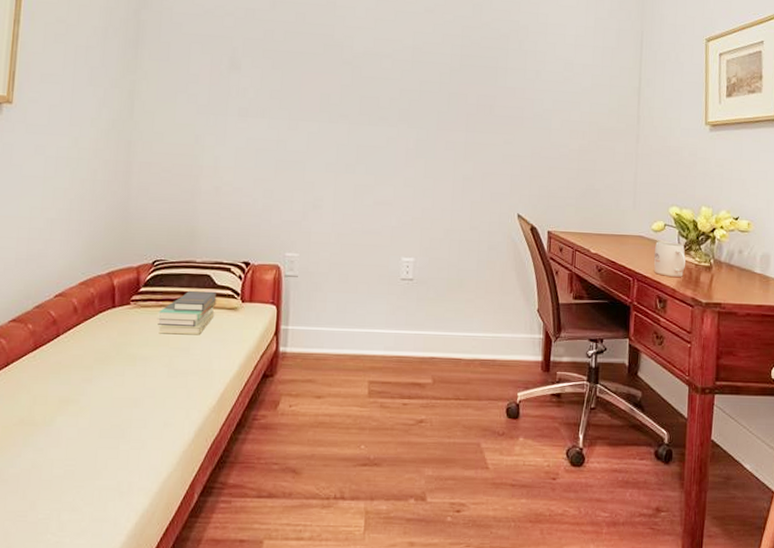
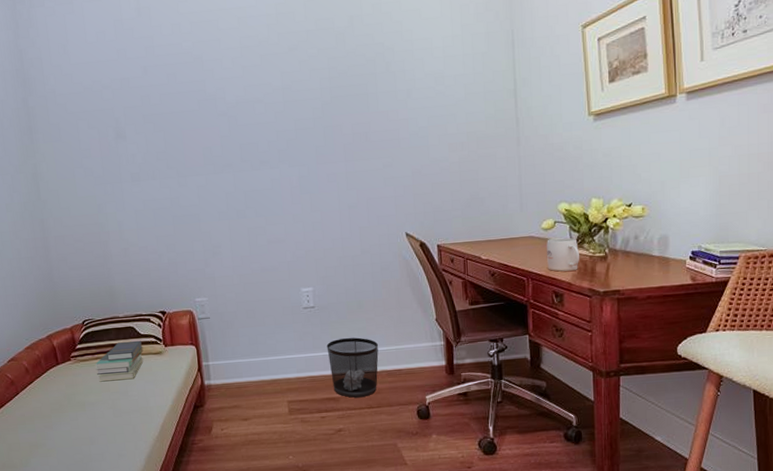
waste bin: none [419,318,474,386] -> present [326,337,379,398]

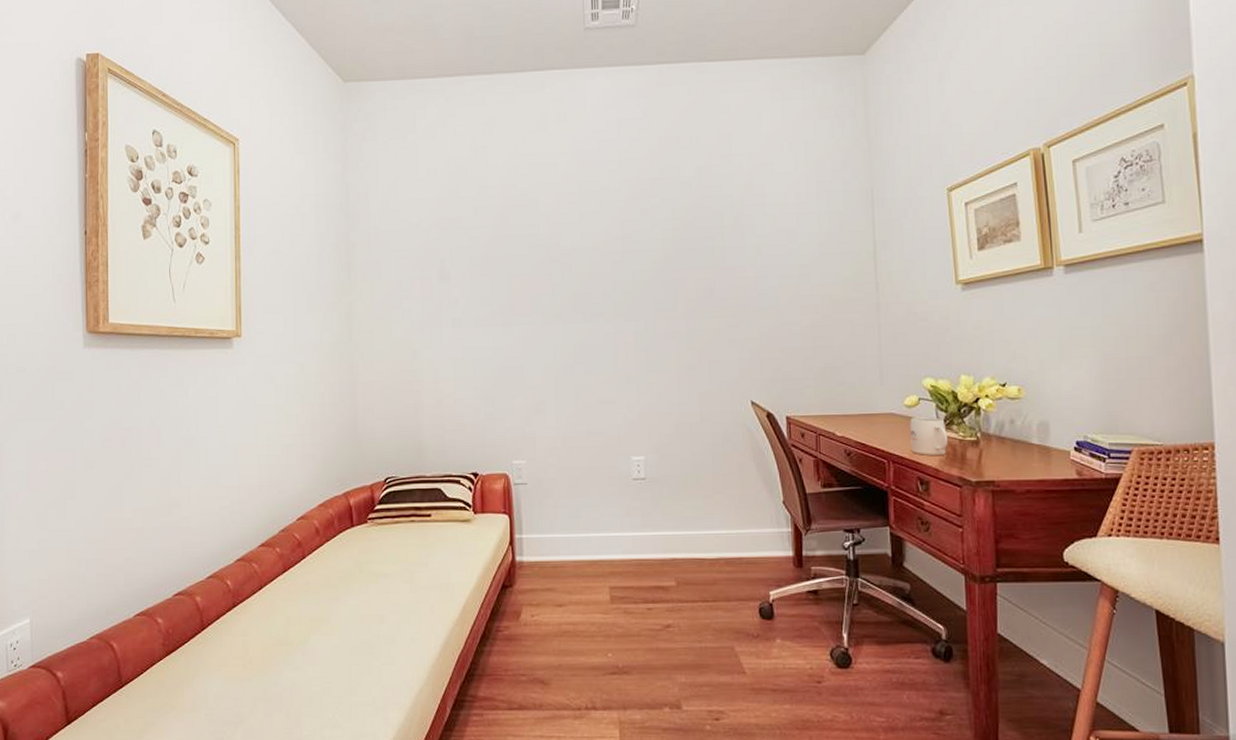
books: present [95,340,144,382] -> none [394,504,450,550]
waste bin: present [326,337,379,398] -> none [657,517,716,588]

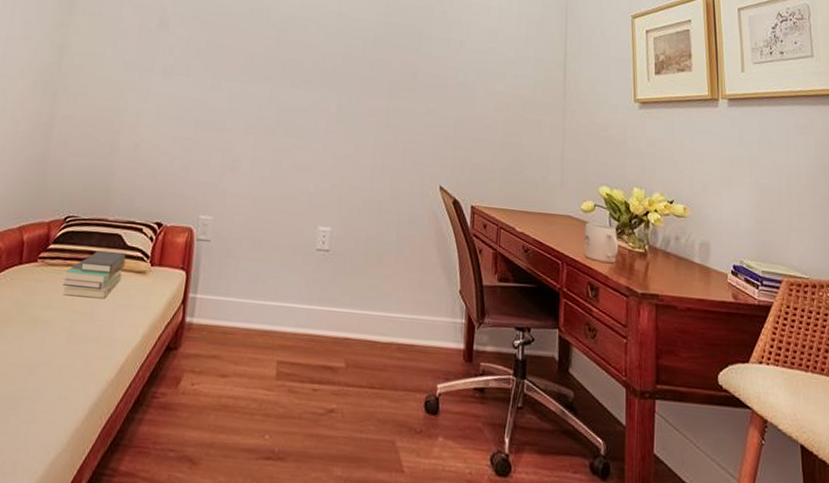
books: none [394,504,450,550] -> present [63,250,126,299]

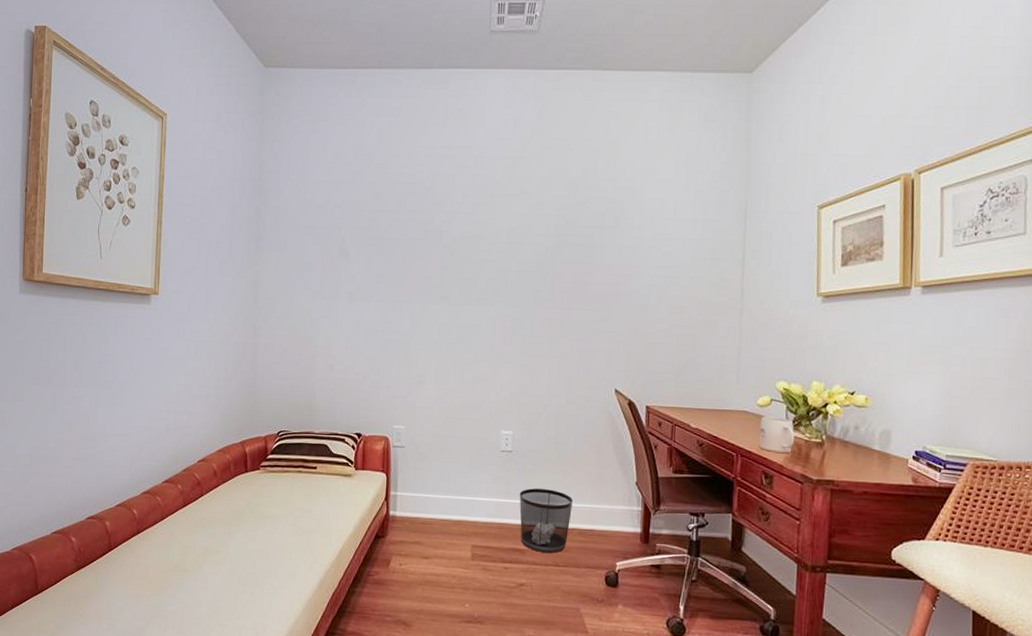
books: present [63,250,126,299] -> none [283,458,334,498]
waste bin: none [333,294,392,372] -> present [519,488,573,553]

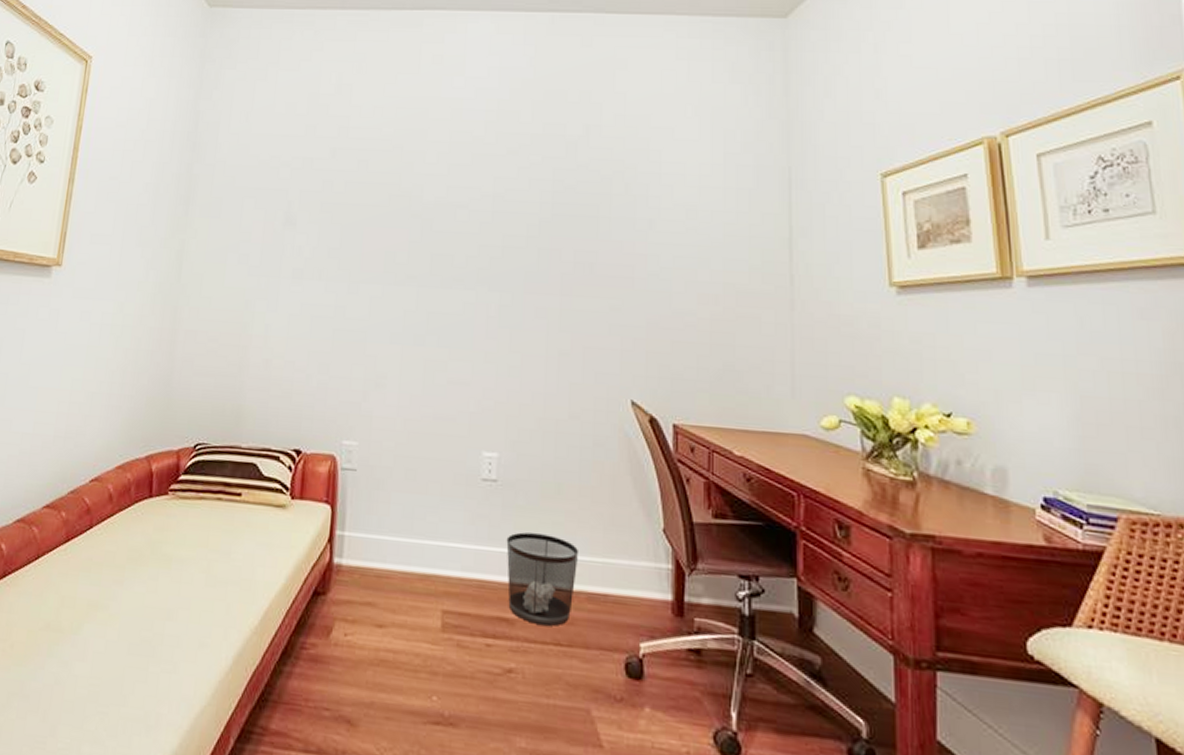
mug: present [758,416,795,454] -> none [826,443,876,496]

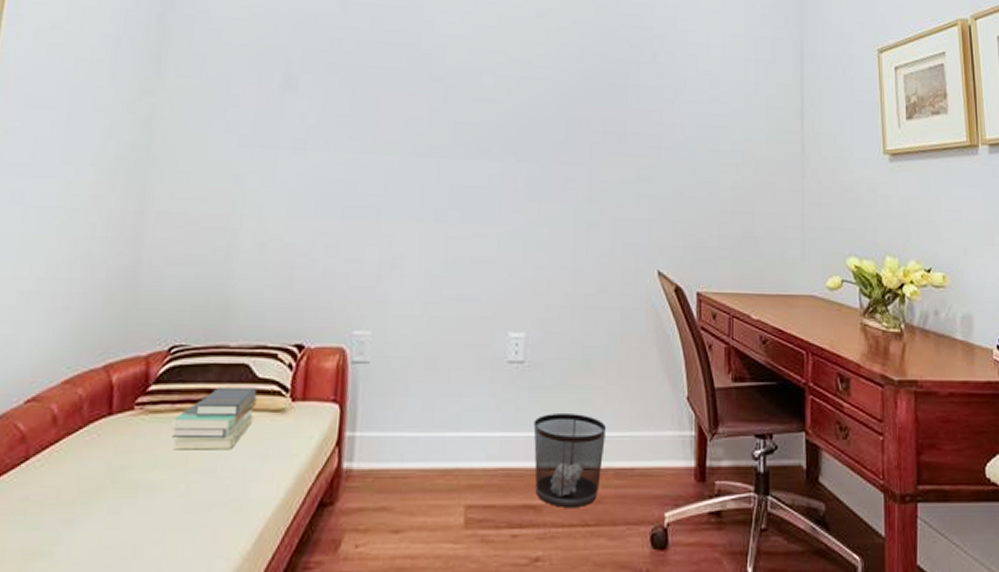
books: none [196,481,263,536] -> present [171,387,257,450]

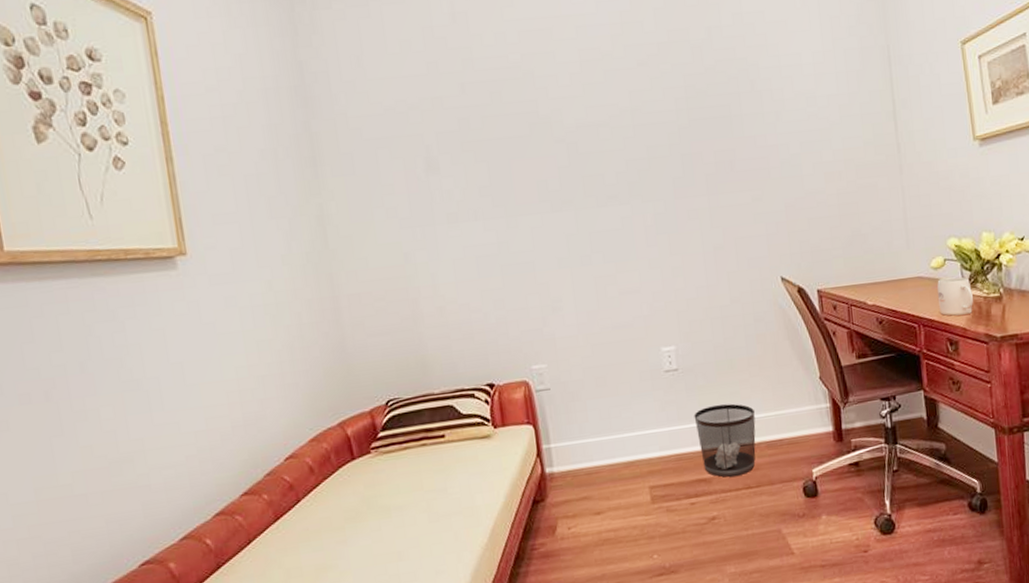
books: present [171,387,257,450] -> none [403,422,467,479]
mug: none [830,302,871,349] -> present [936,277,974,316]

